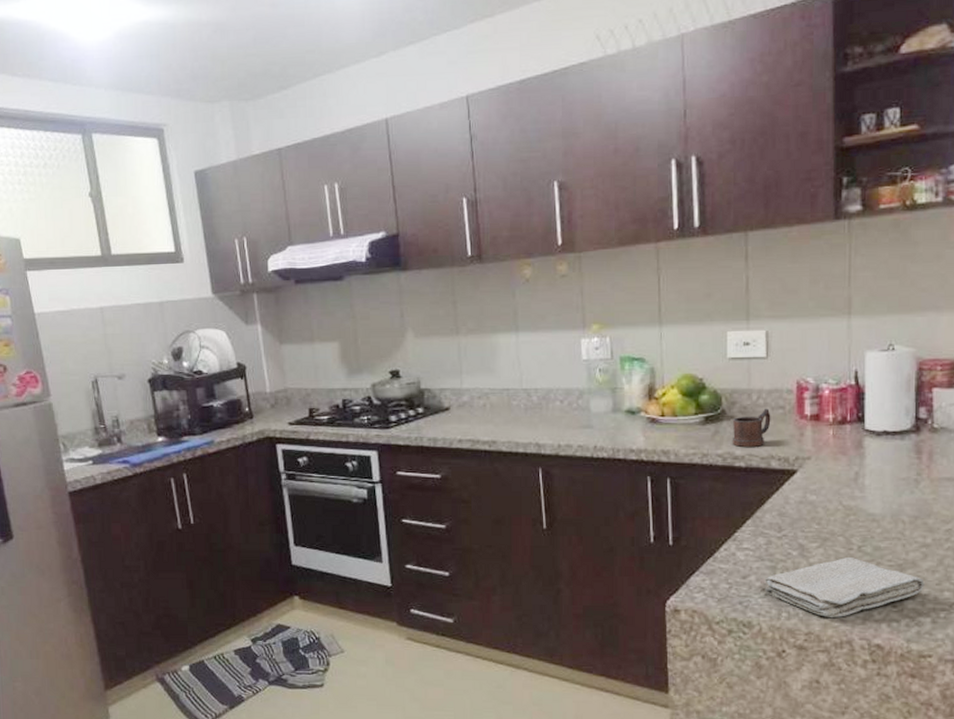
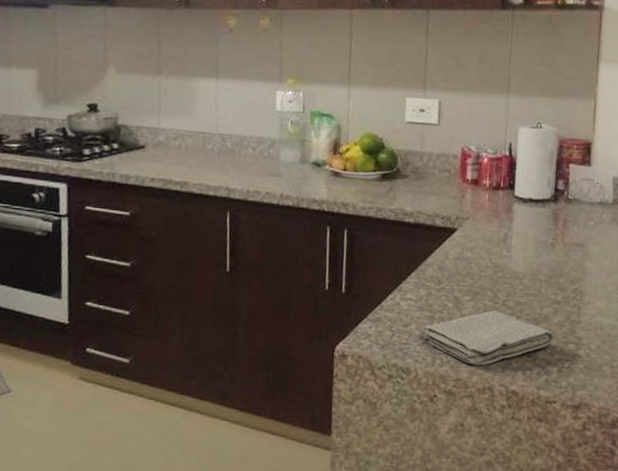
mug: present [732,408,771,447] -> none [404,170,439,205]

